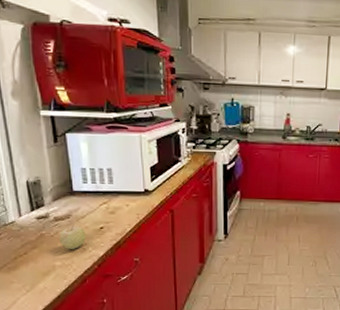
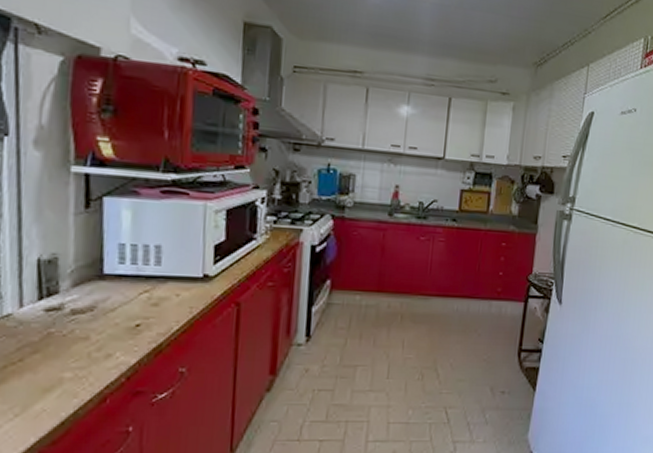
fruit: present [59,226,86,249] -> none [74,322,114,355]

